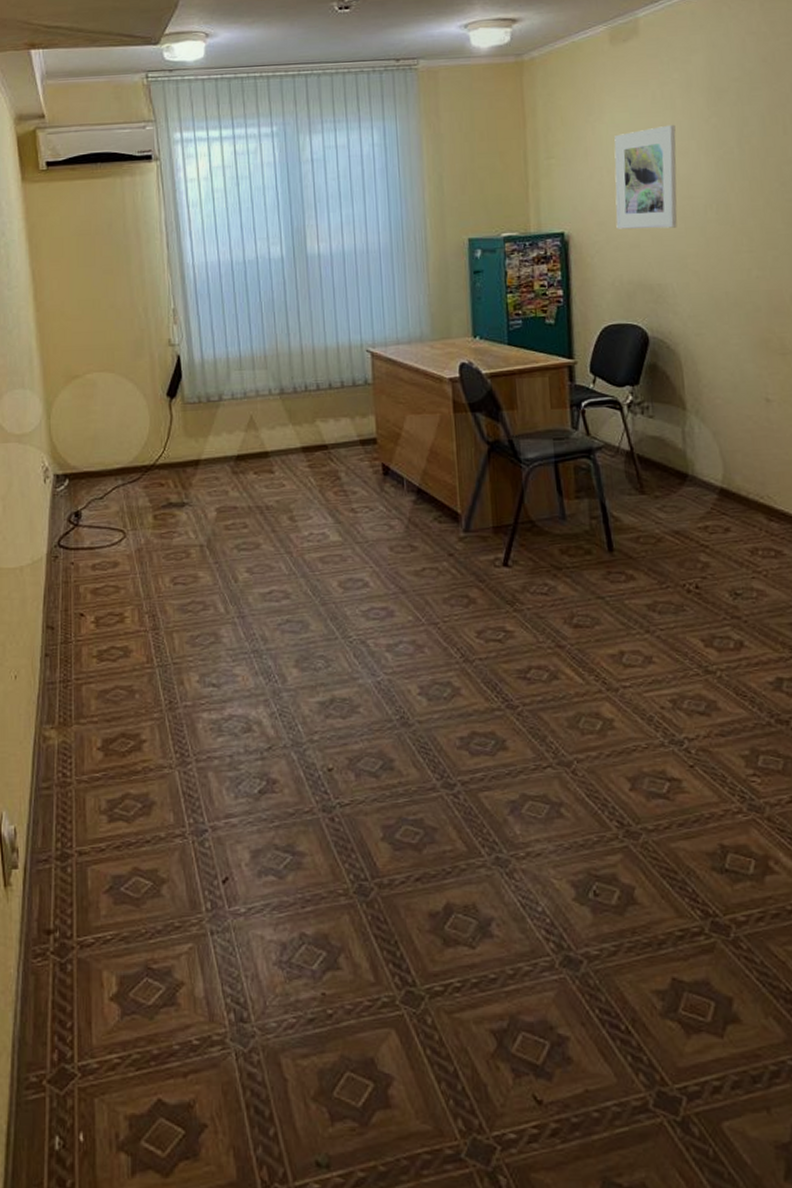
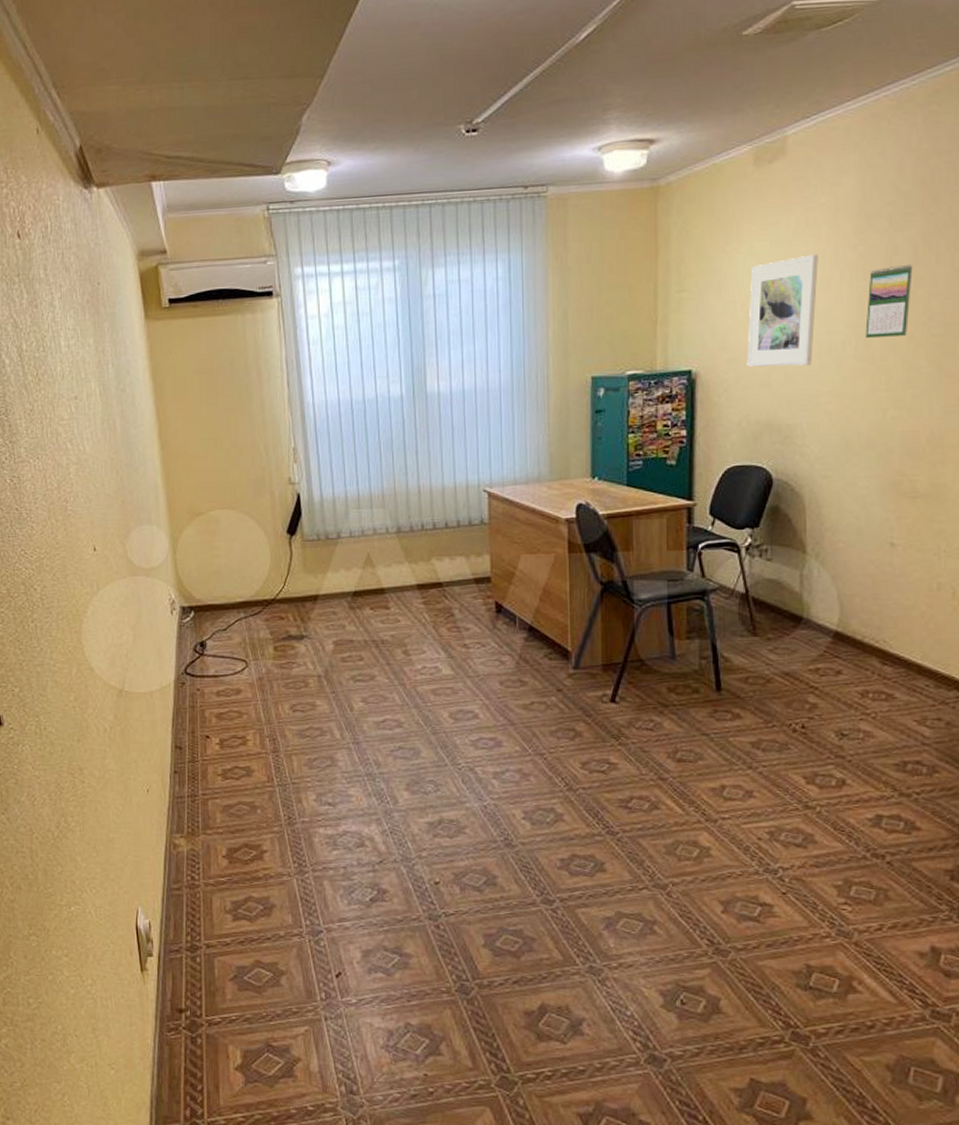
calendar: none [724,134,764,202] -> present [865,264,913,338]

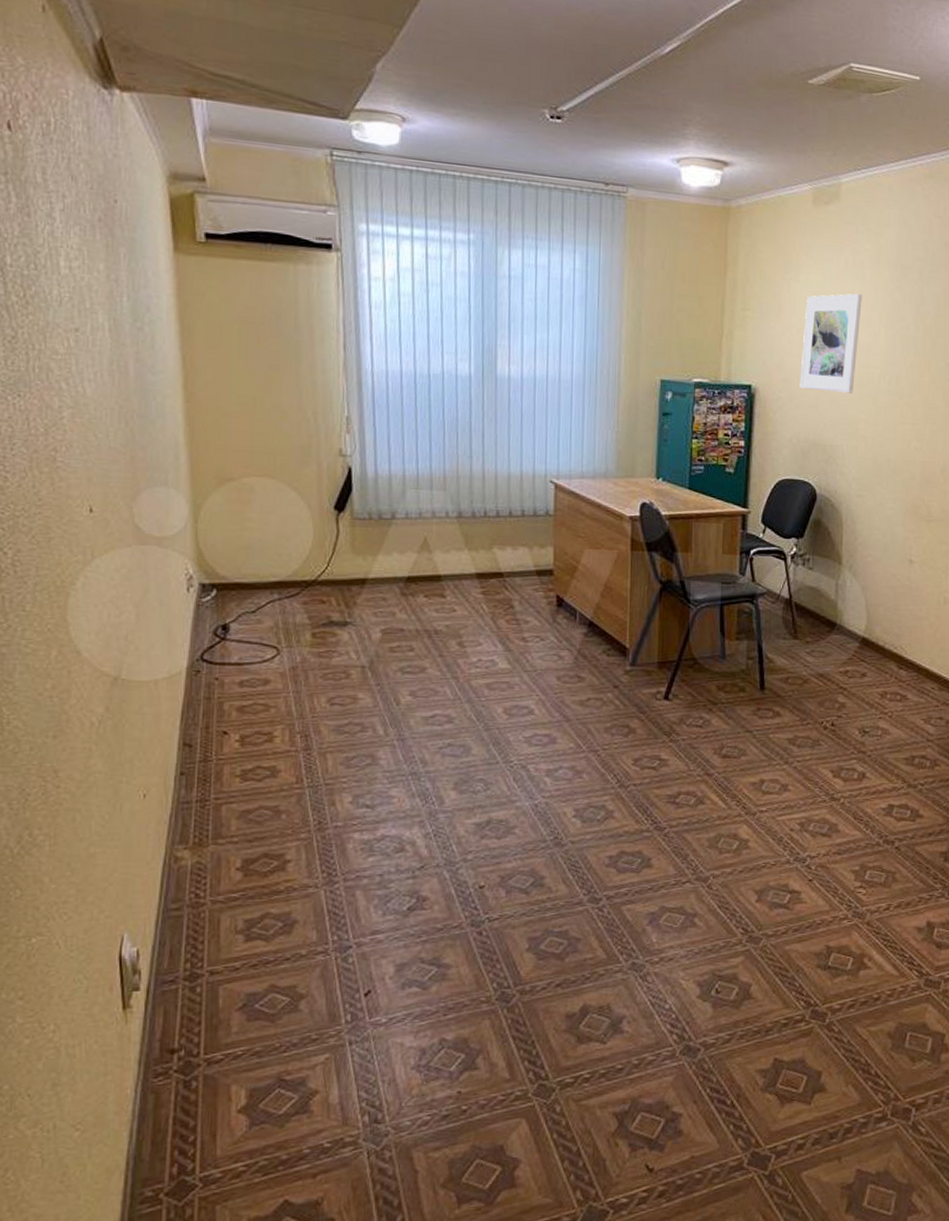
calendar: present [865,264,913,338] -> none [897,315,936,377]

